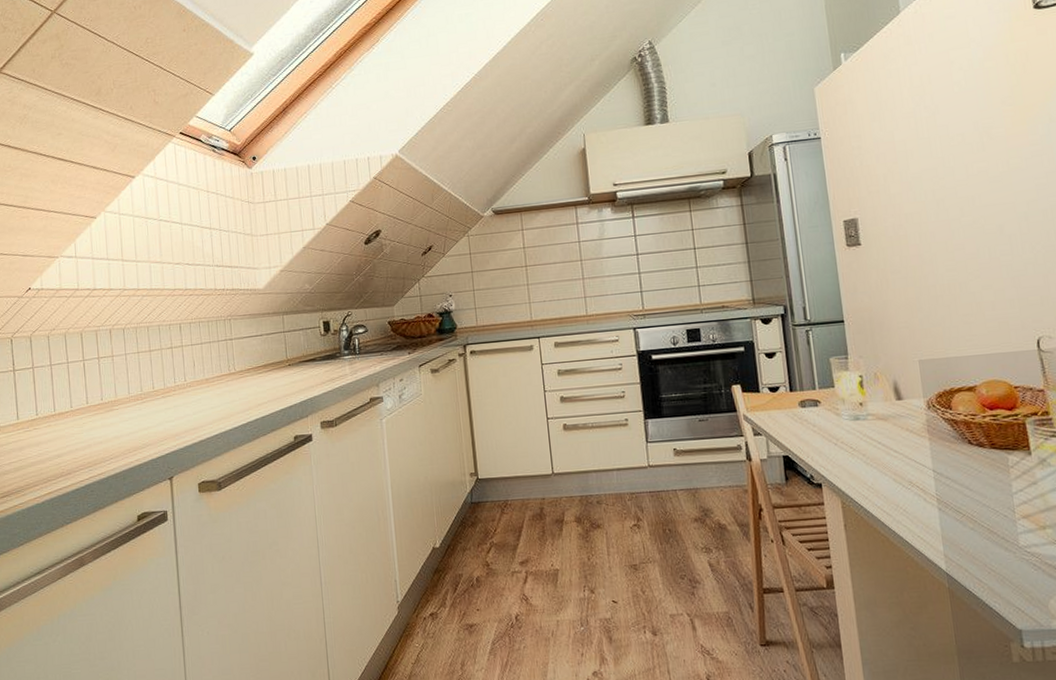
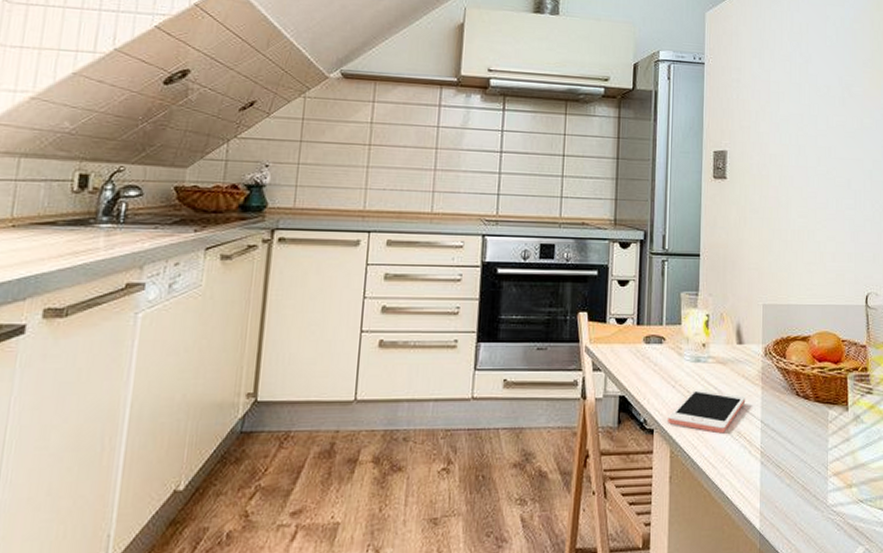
cell phone: none [834,444,914,484] -> present [668,389,746,434]

